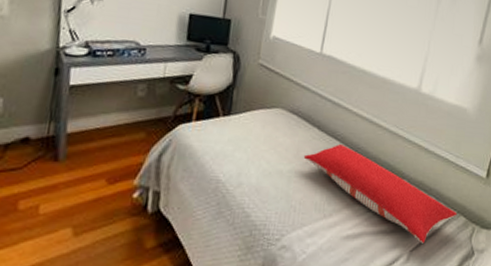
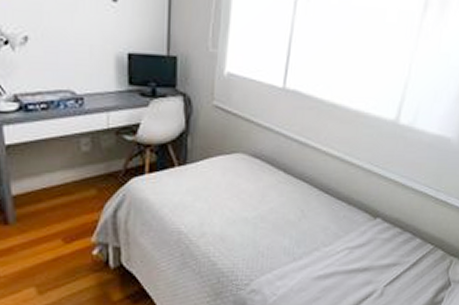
pillow: present [303,143,458,243] -> none [269,185,435,278]

